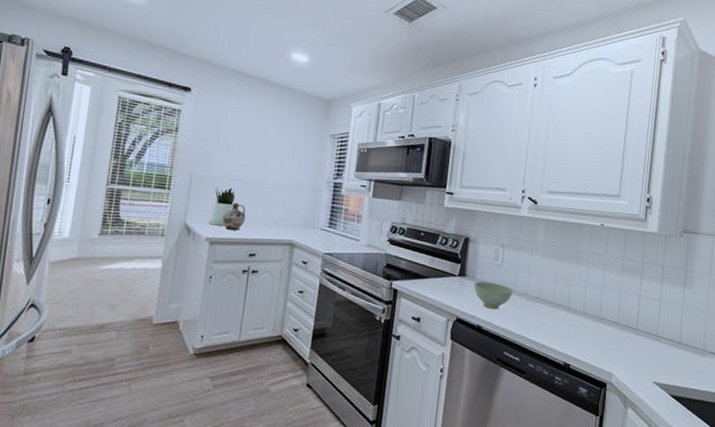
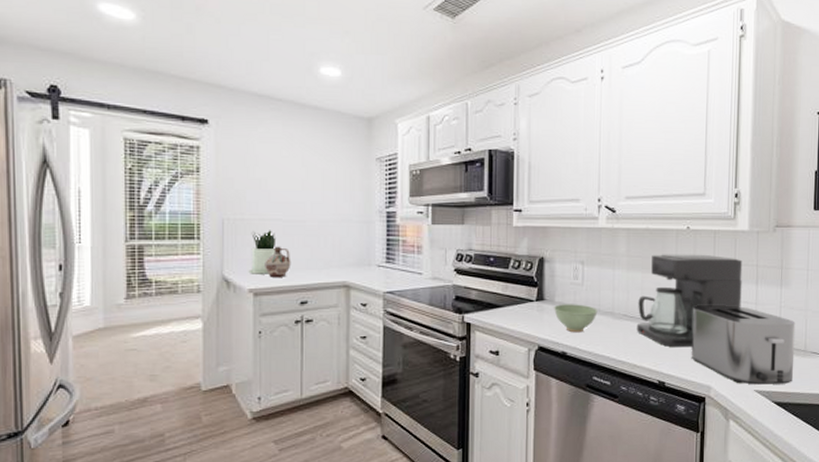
coffee maker: none [547,246,650,335] -> present [636,254,743,348]
toaster: none [596,296,696,380] -> present [691,305,796,385]

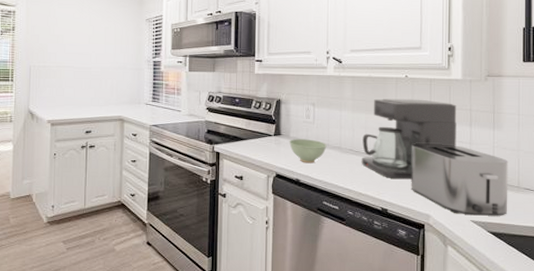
planter: present [248,230,277,274] -> none [48,75,69,109]
ceramic jug: present [265,246,291,277] -> none [60,87,80,111]

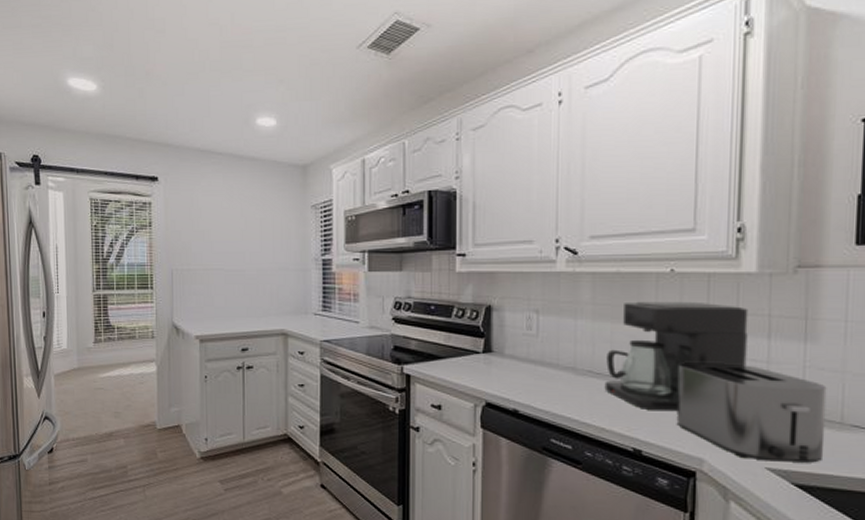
bowl: present [289,139,327,164] -> none [504,357,556,389]

